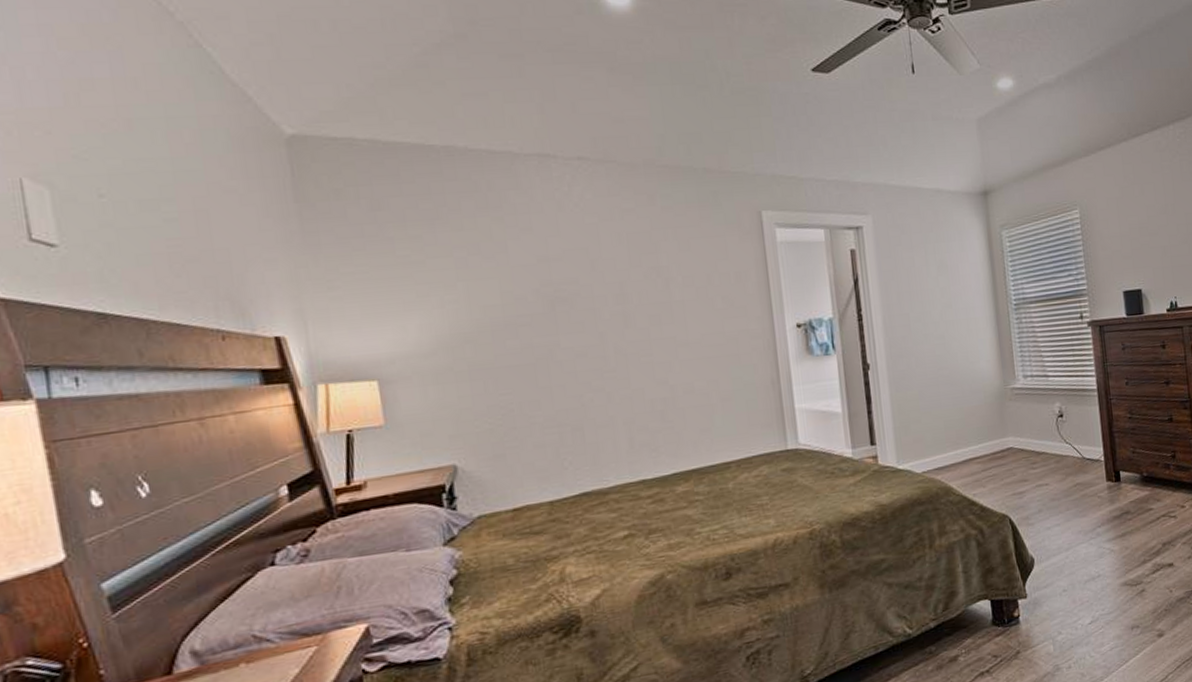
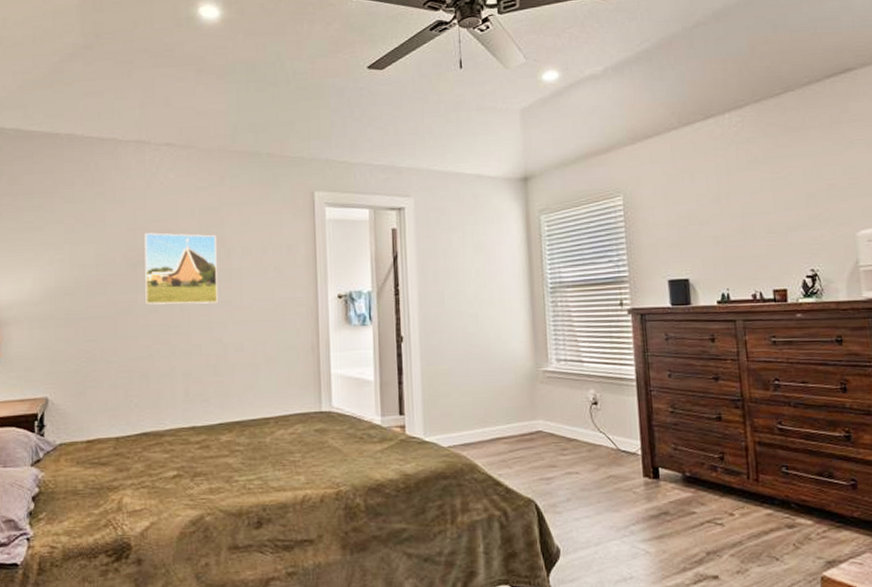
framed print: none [561,263,659,348] -> present [144,233,218,305]

